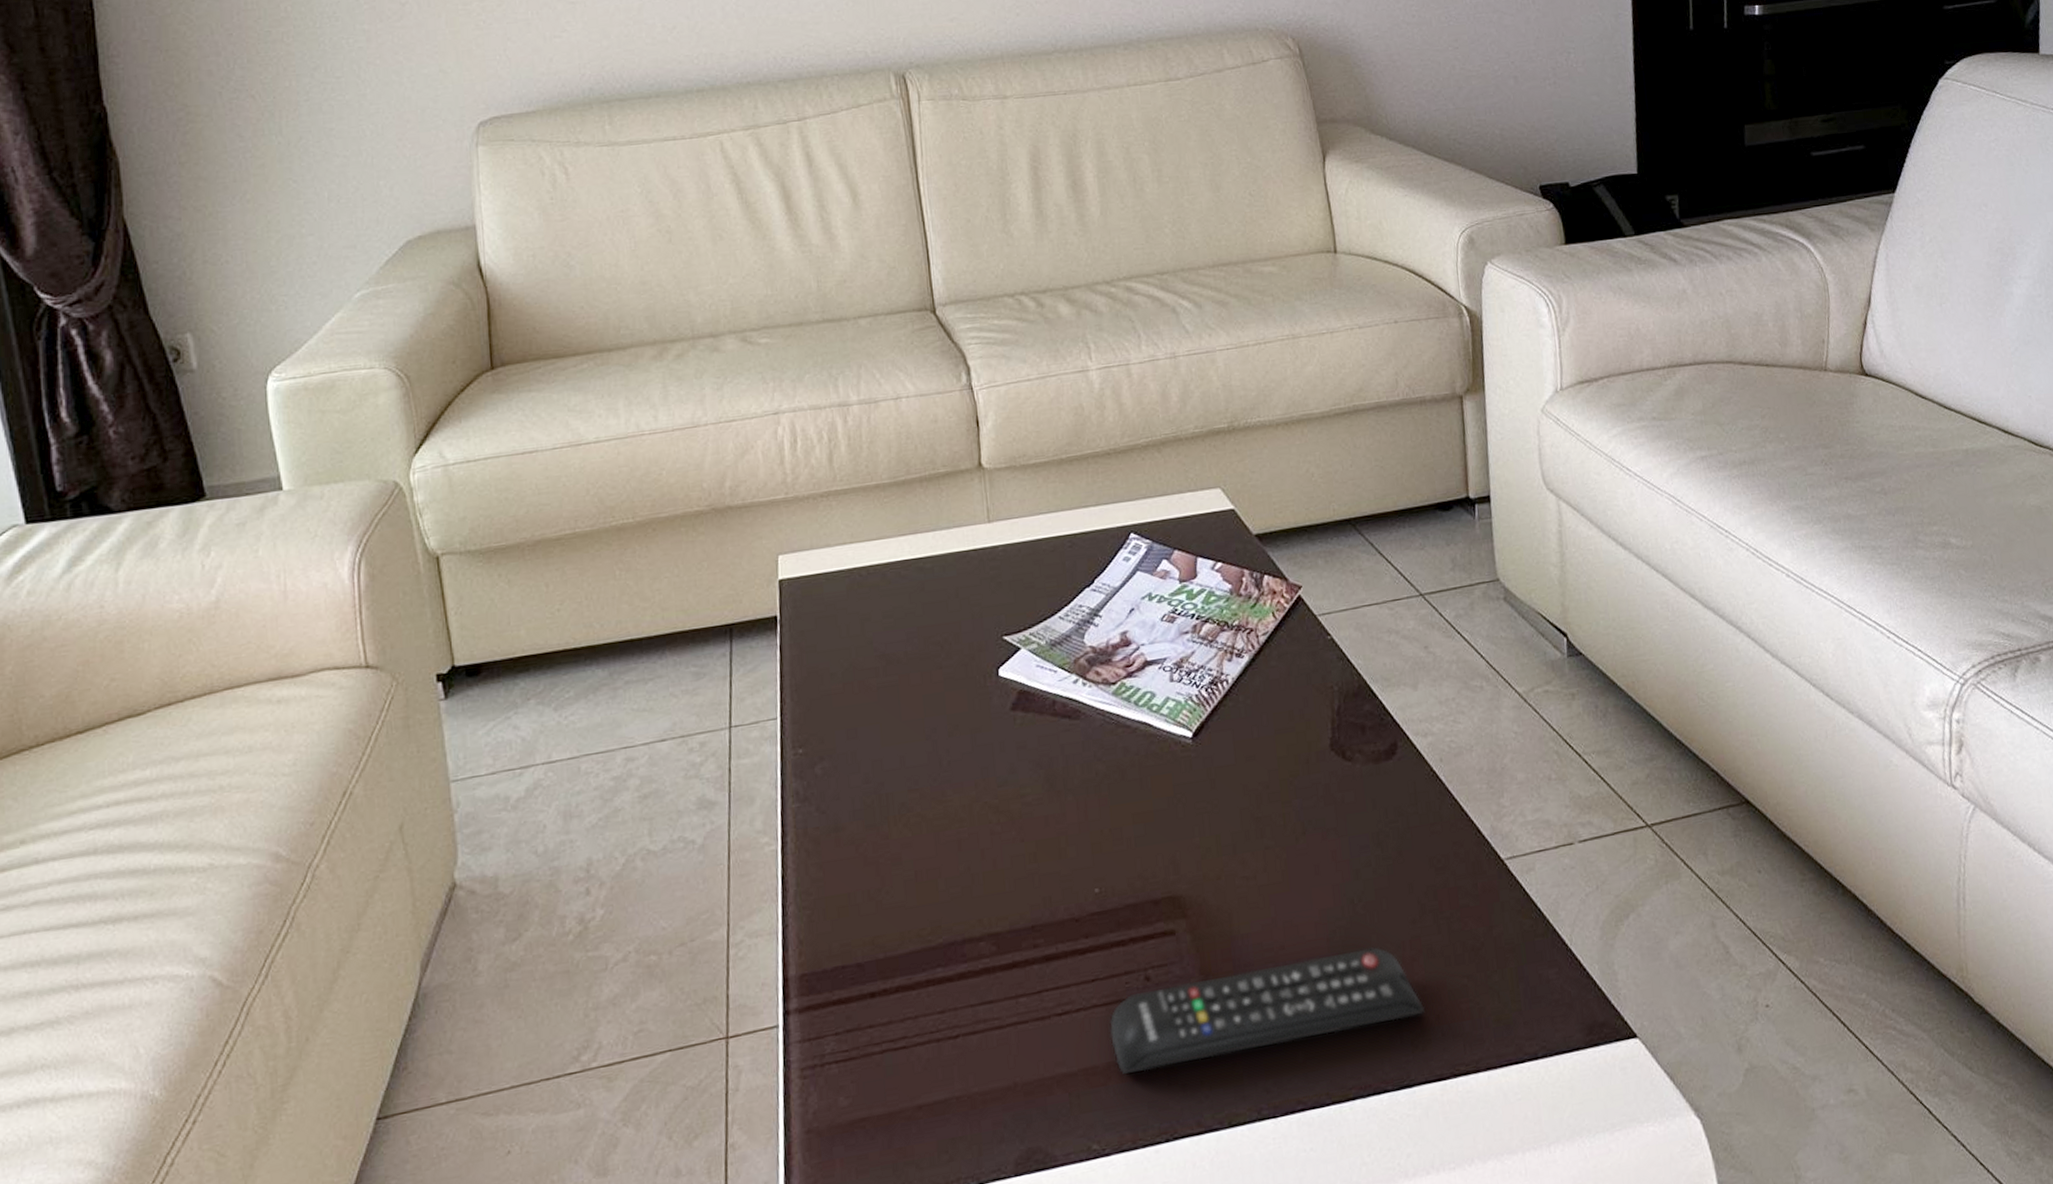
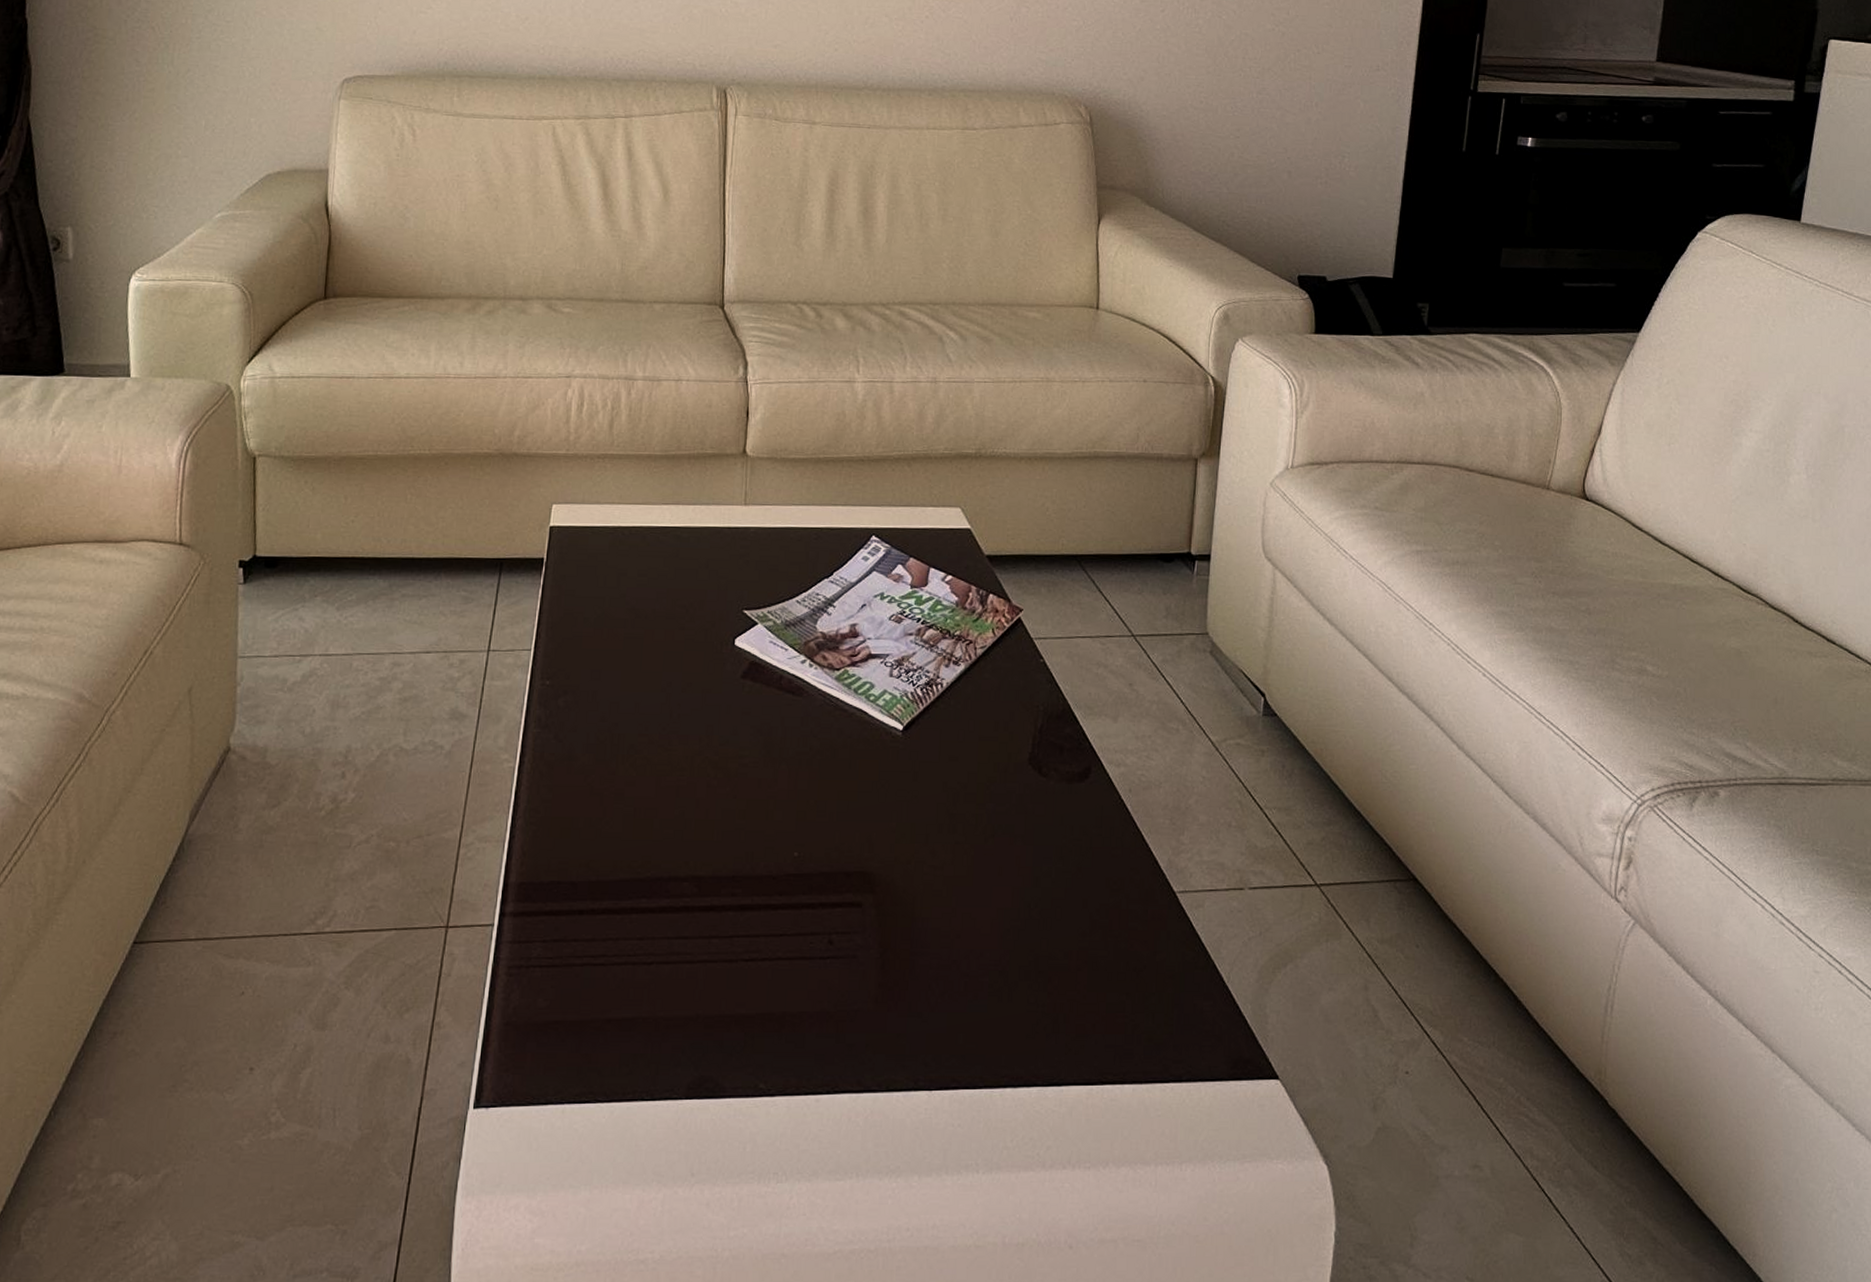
remote control: present [1109,946,1425,1074] -> none [789,951,1082,1026]

